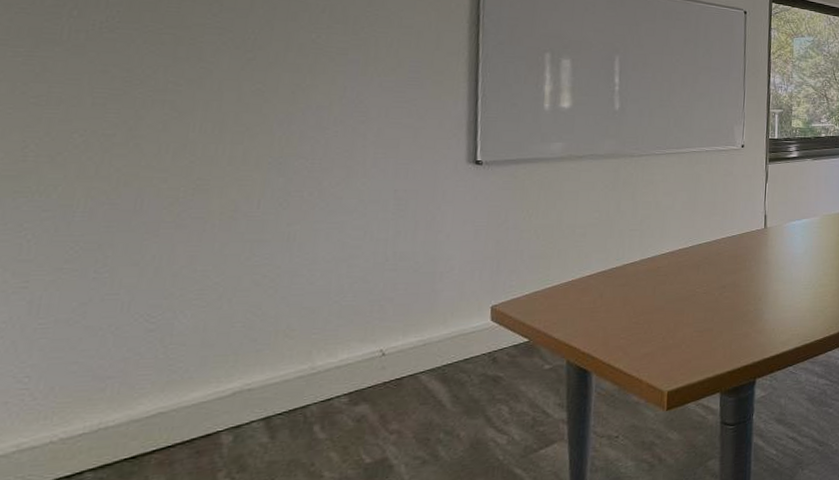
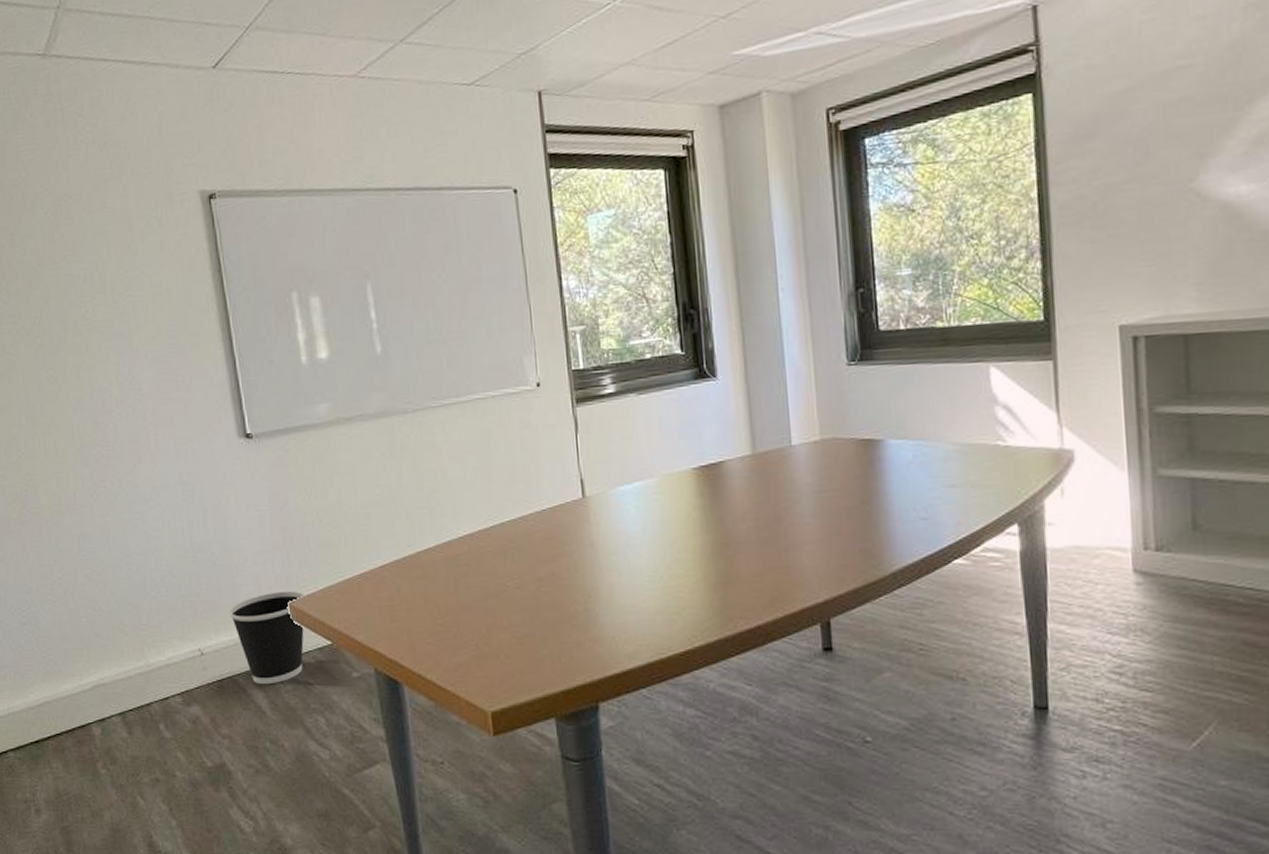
wastebasket: none [423,295,511,381] -> present [228,590,307,685]

